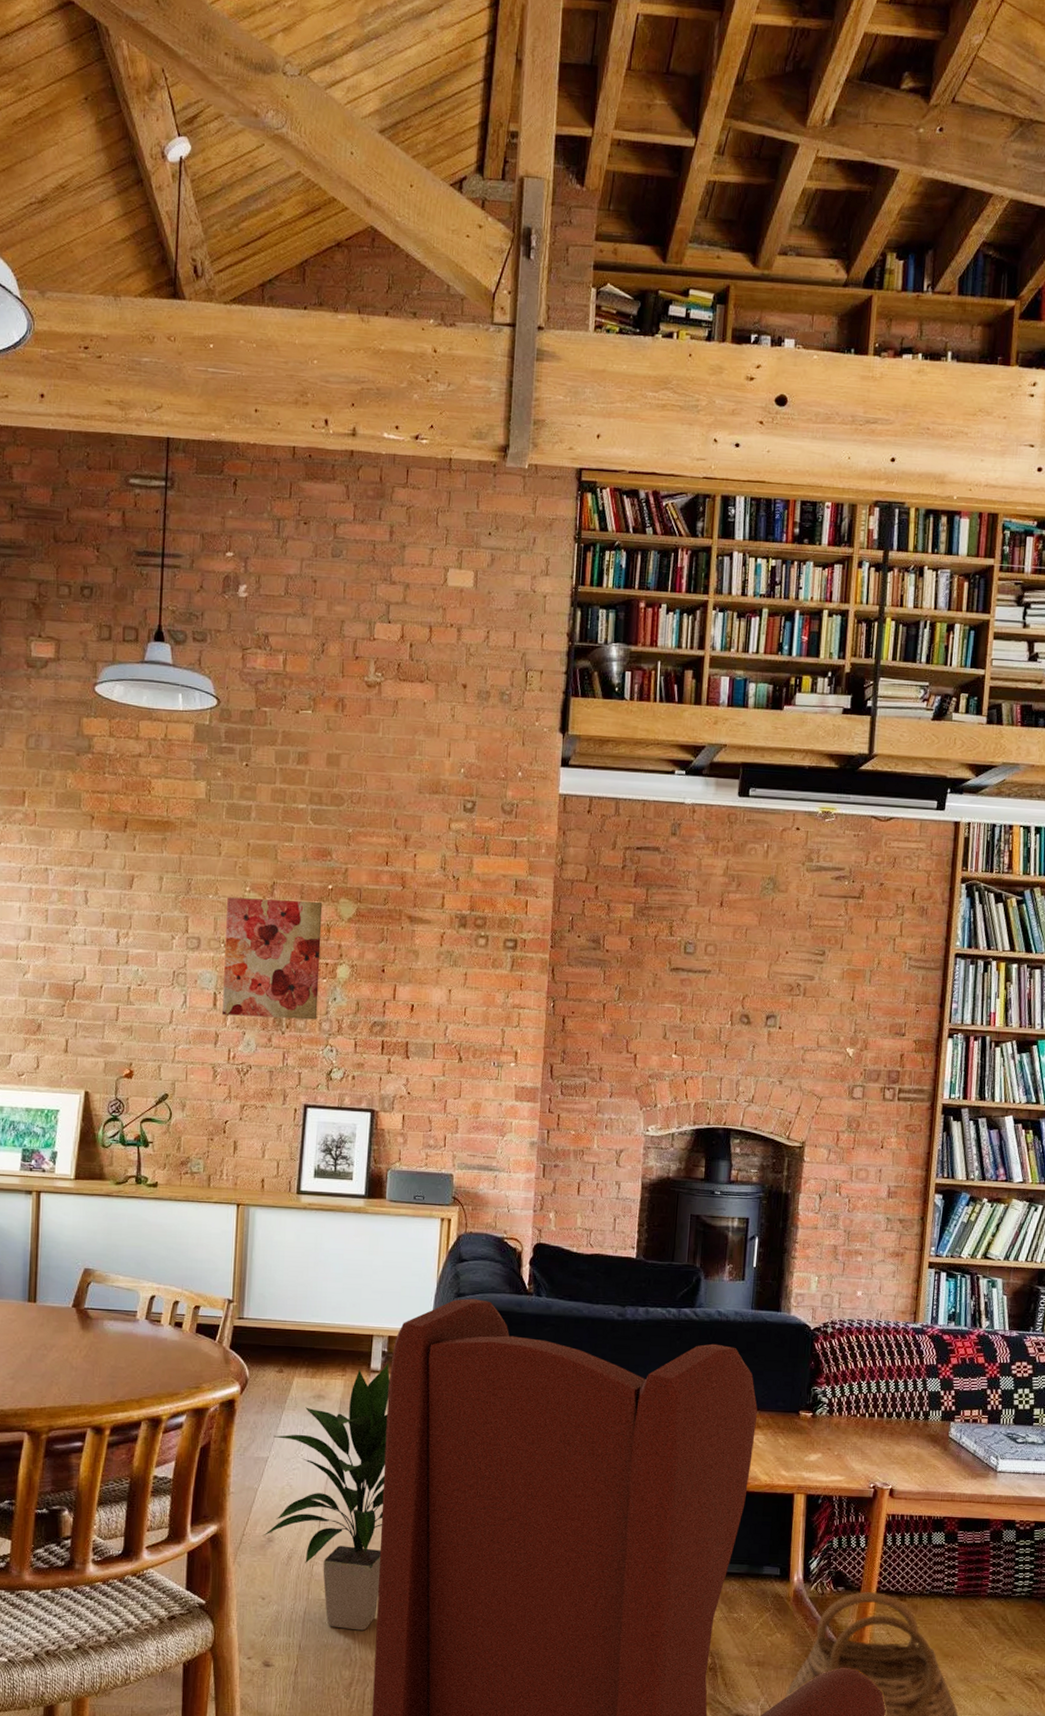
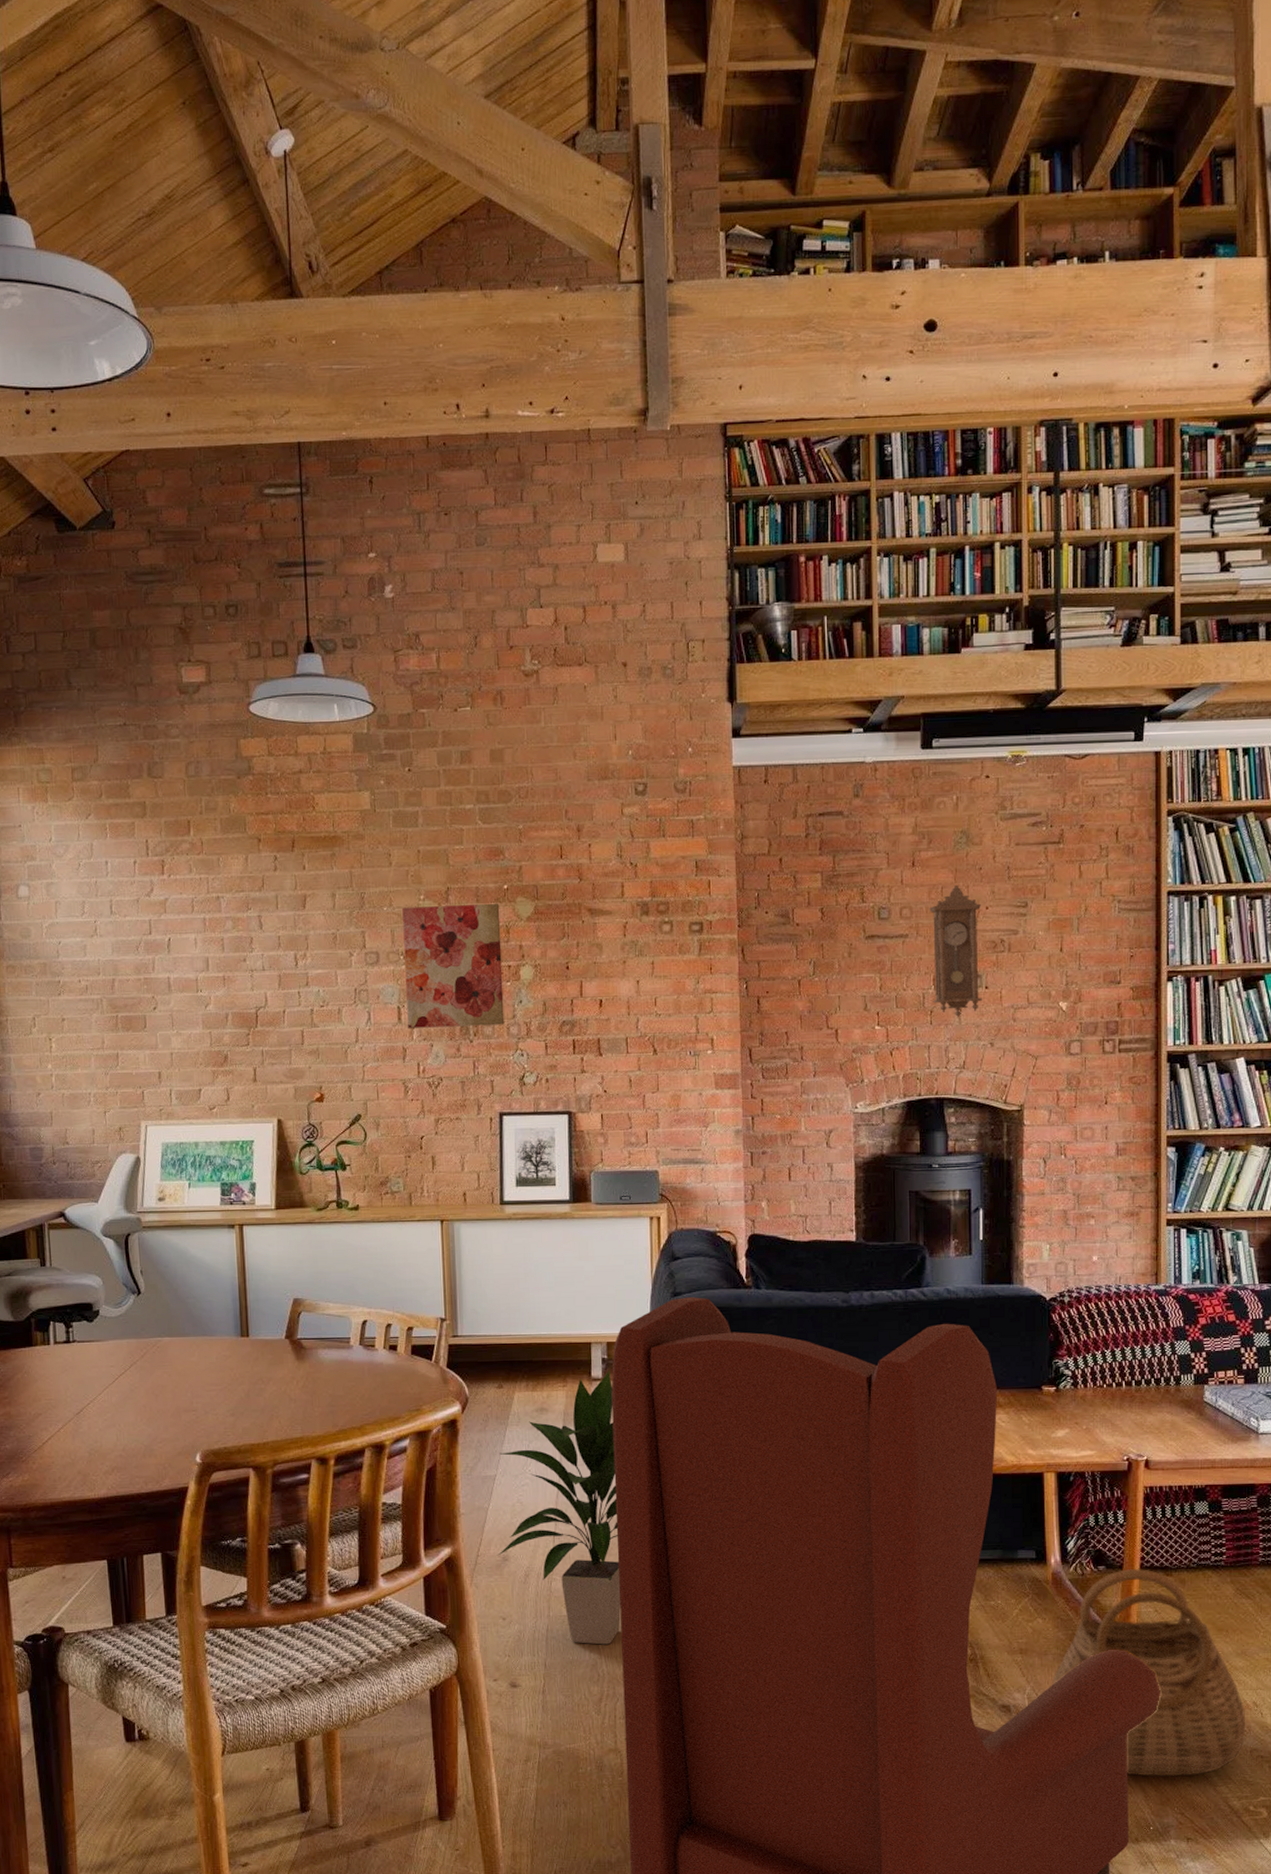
pendulum clock: none [728,927,783,1054] -> present [929,884,983,1018]

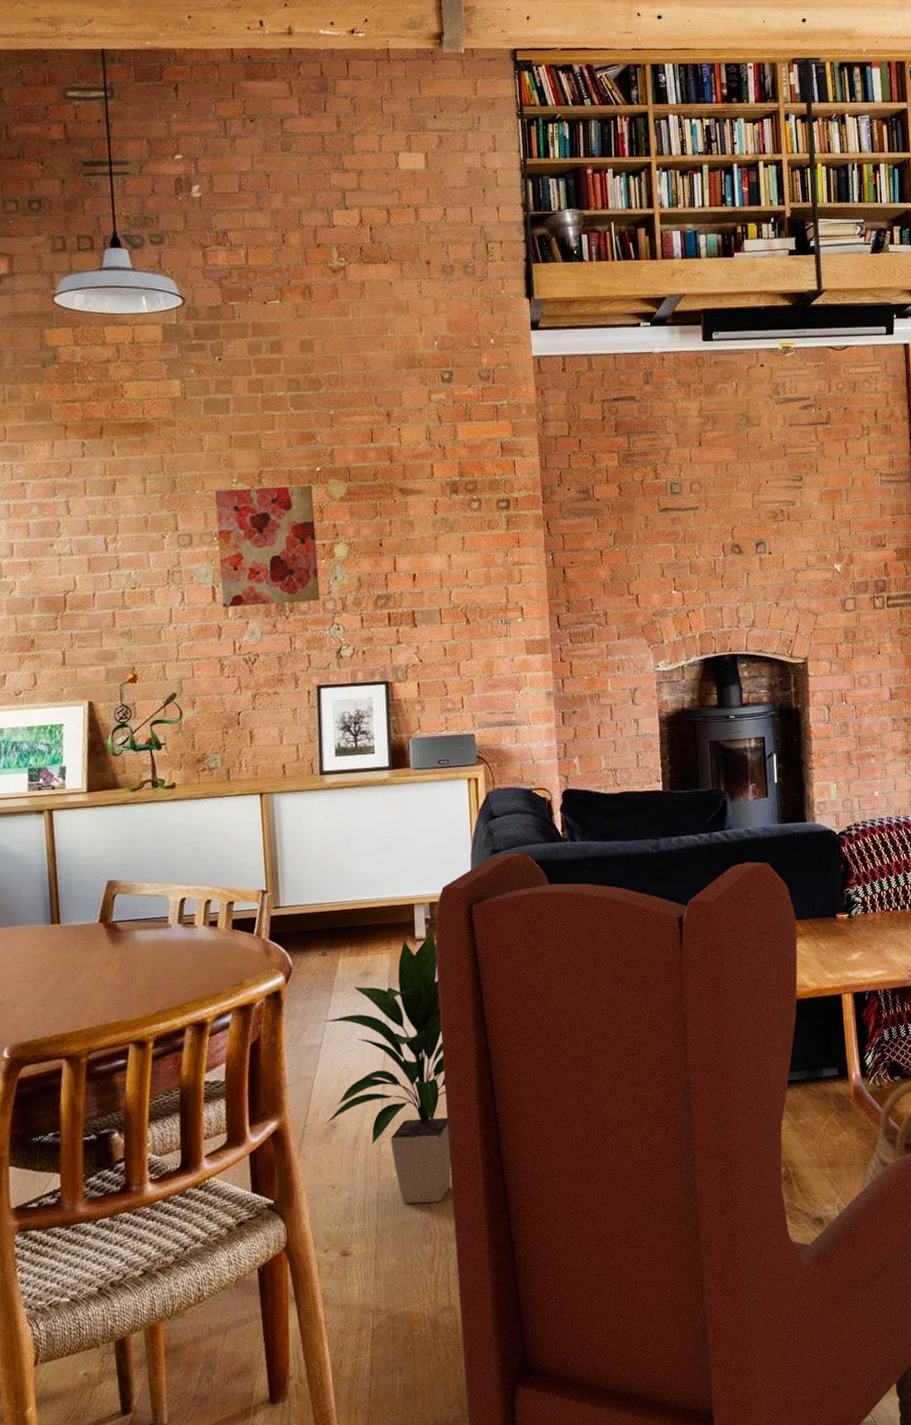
pendulum clock: present [929,884,983,1018] -> none [716,461,768,581]

